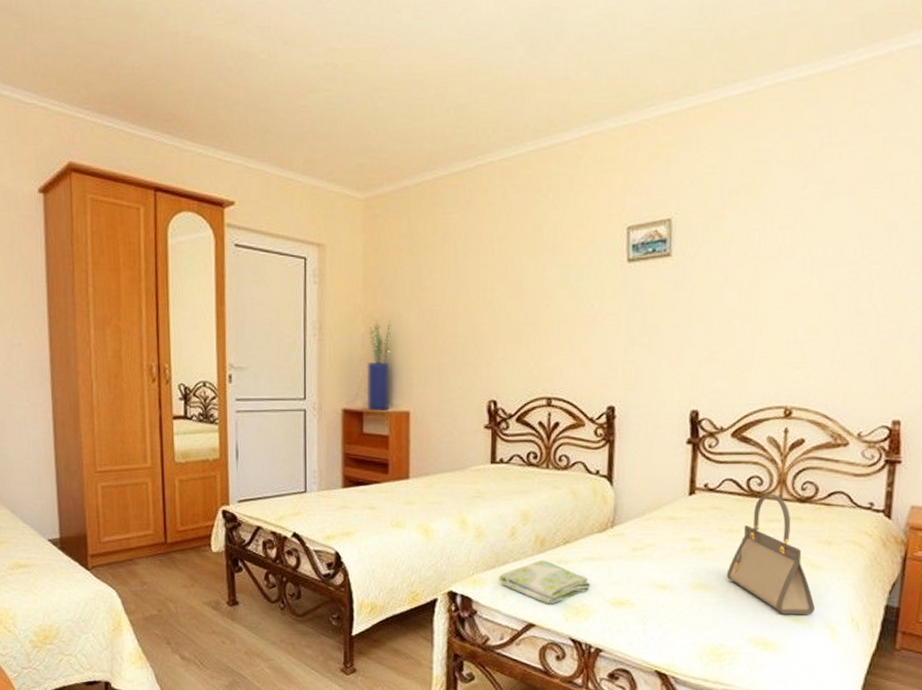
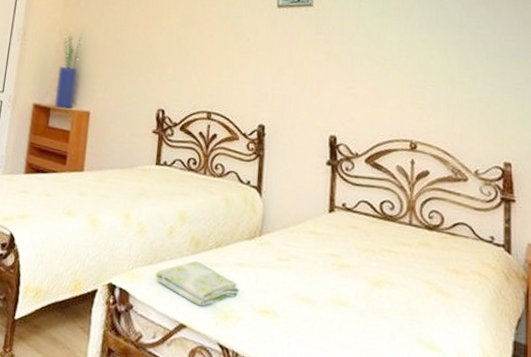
handbag: present [726,493,816,616] -> none [364,218,448,344]

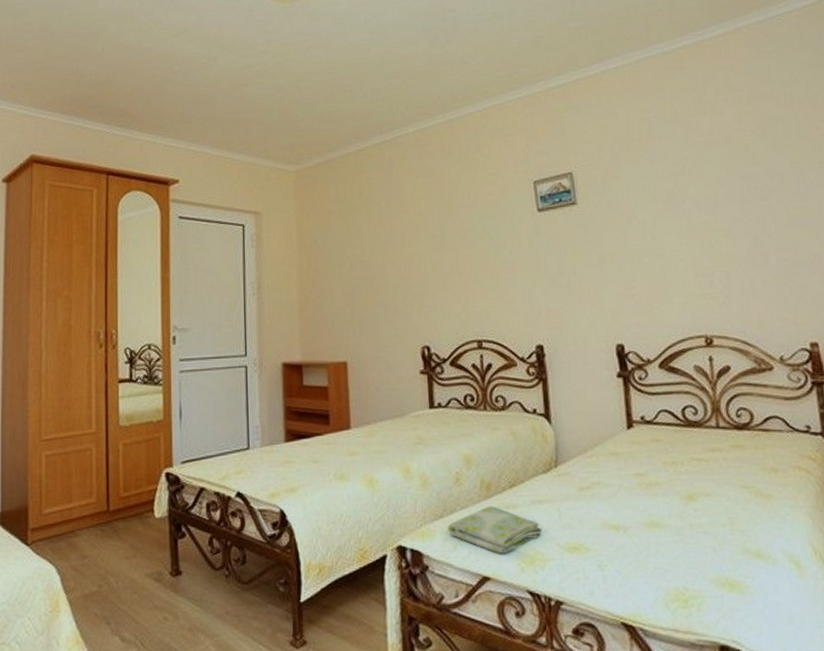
vase: present [54,34,83,109] -> none [304,278,327,364]

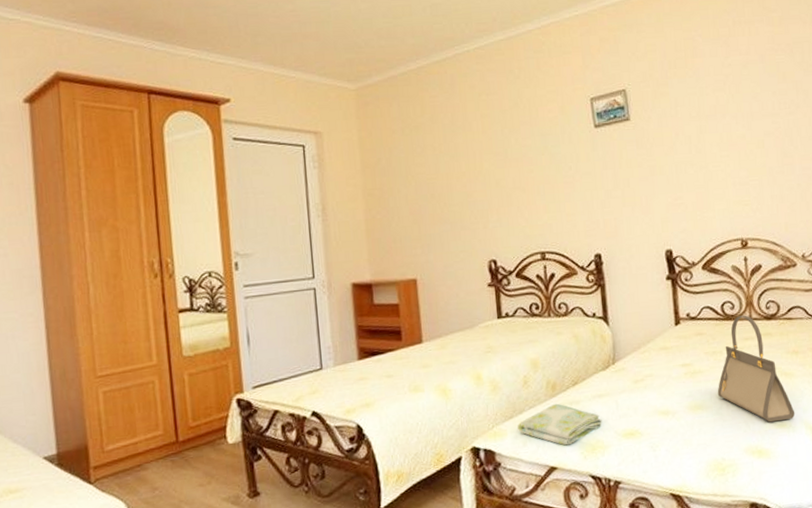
handbag: none [678,422,776,551] -> present [717,315,796,423]

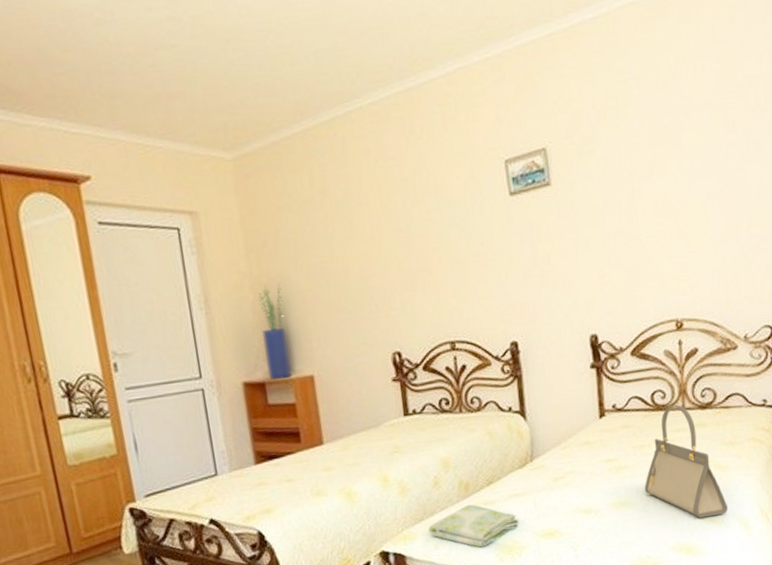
vase: none [371,197,396,282] -> present [258,285,291,380]

